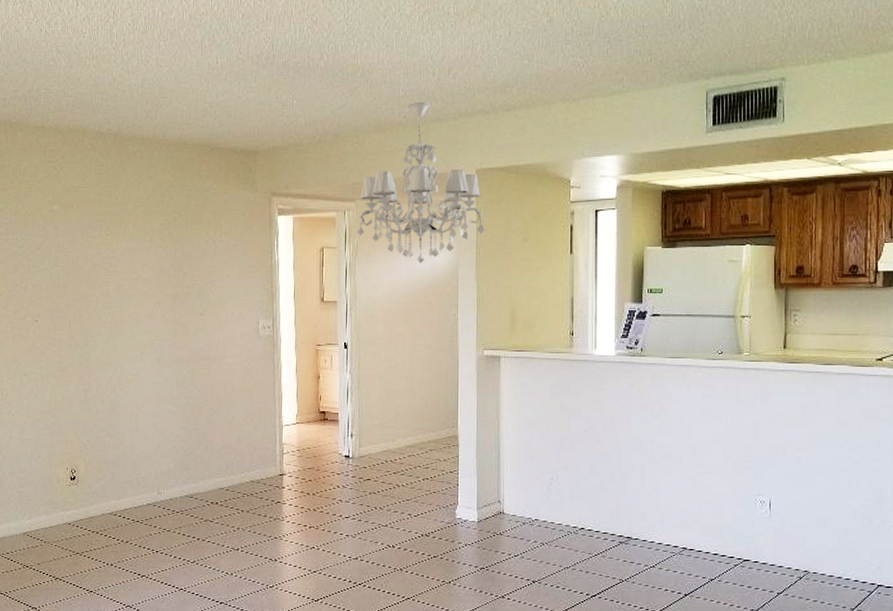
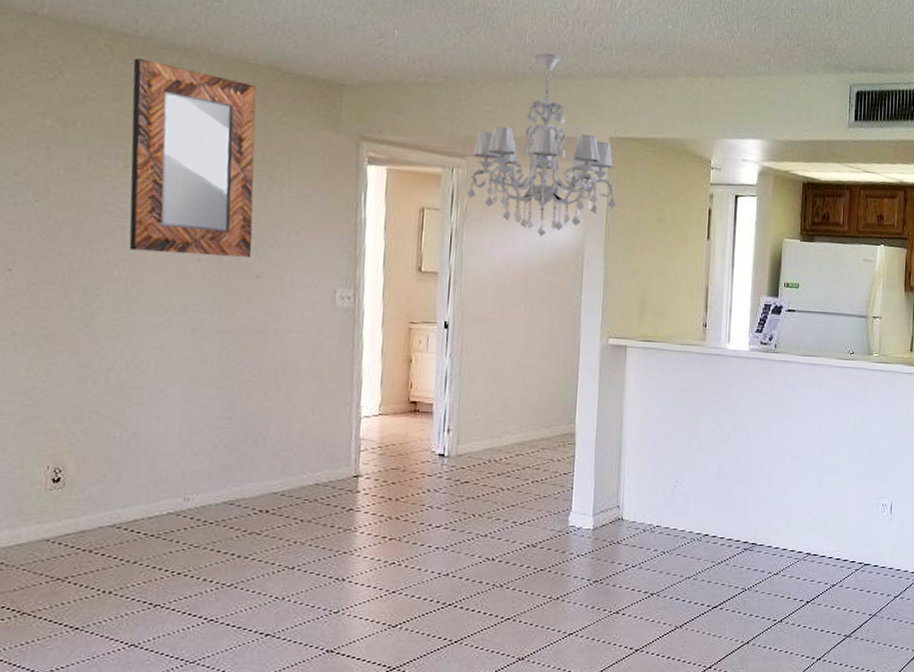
home mirror: none [108,151,196,300] -> present [129,58,256,258]

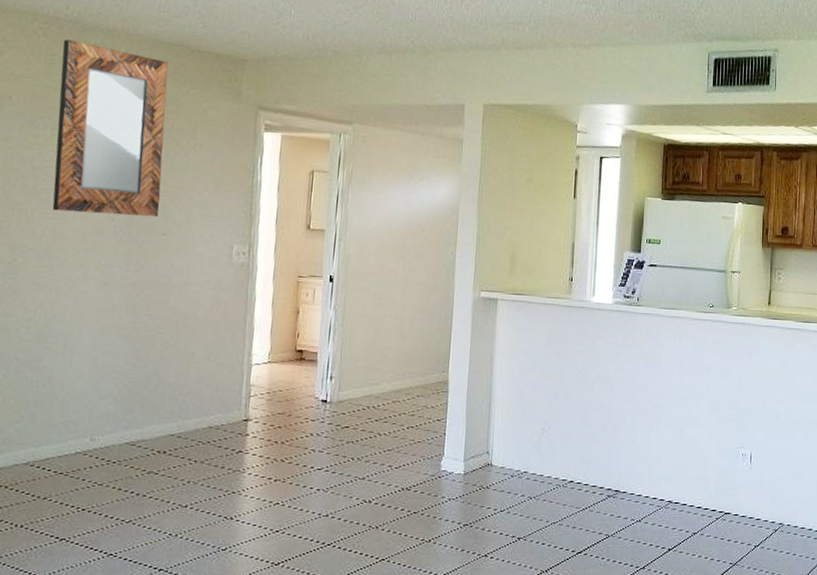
chandelier: present [466,52,616,237] -> none [352,28,489,196]

